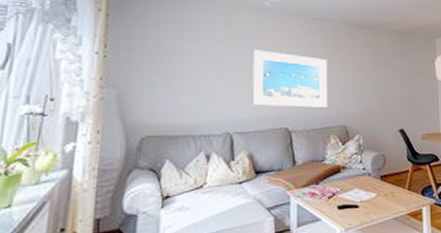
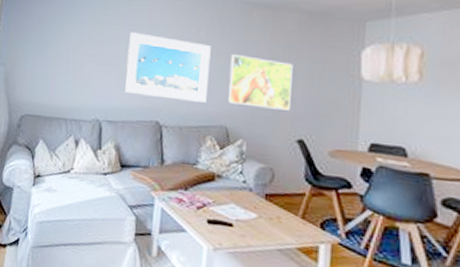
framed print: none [344,66,392,108] -> present [227,54,293,111]

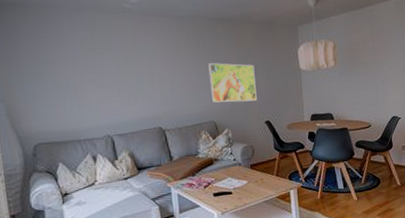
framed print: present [124,32,211,103] -> none [121,54,196,108]

